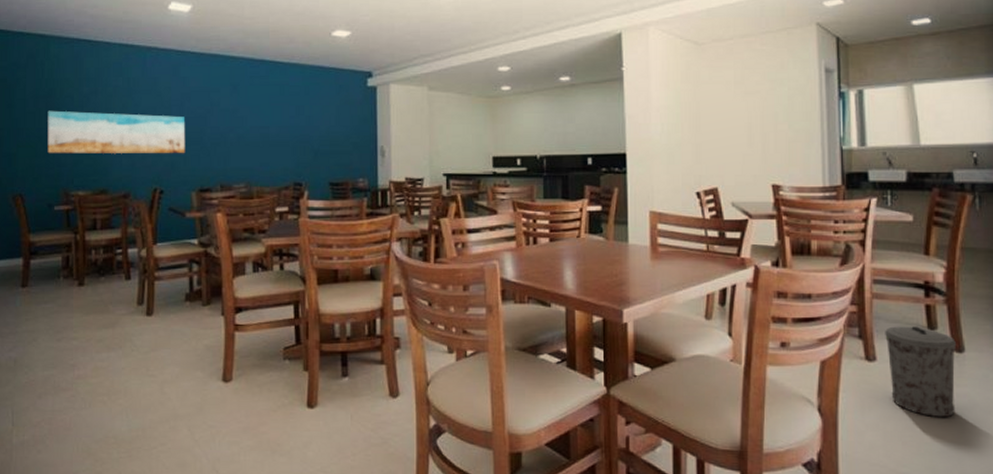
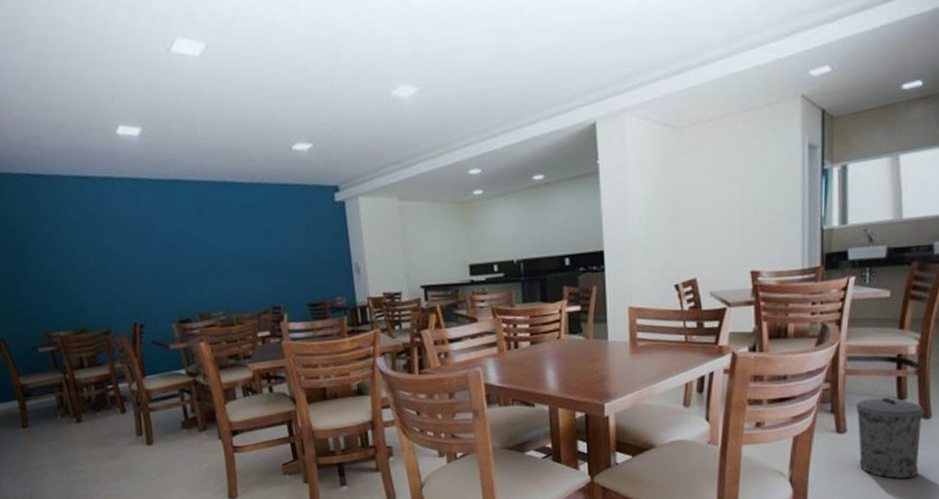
wall art: present [47,110,186,155] -> none [12,248,159,297]

